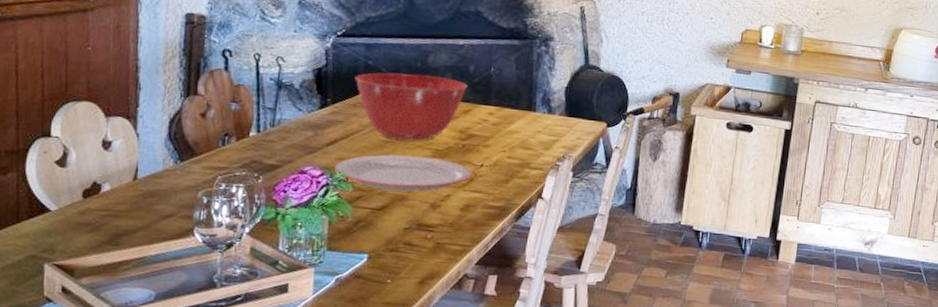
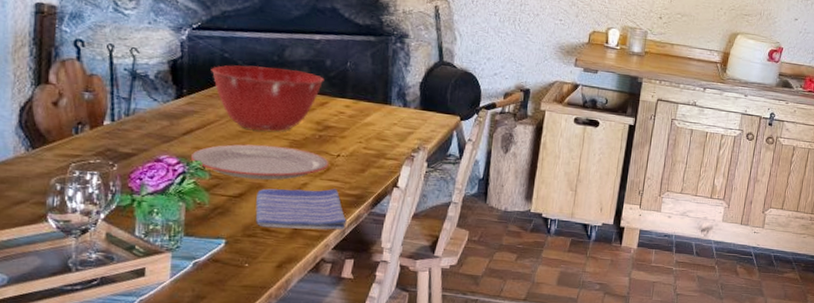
dish towel: none [398,200,490,245] -> present [255,188,347,231]

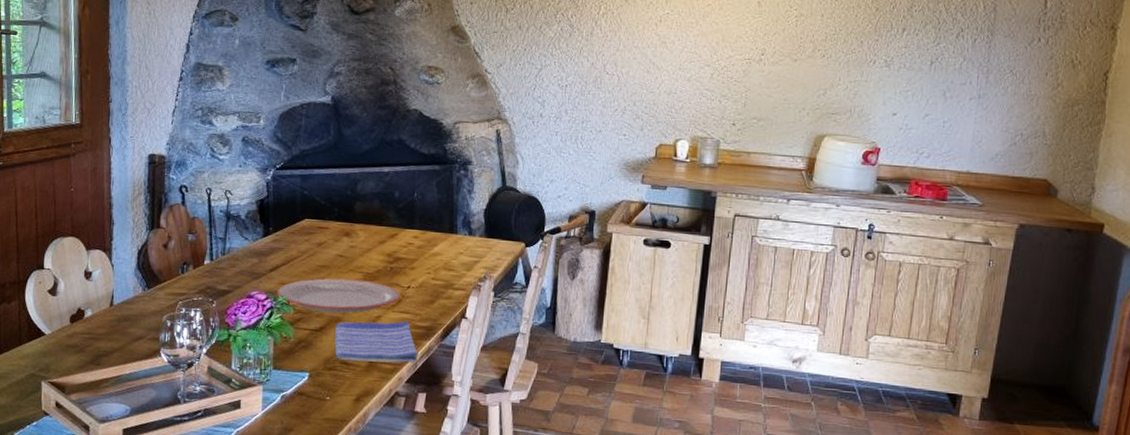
mixing bowl: present [211,65,325,132] -> none [293,201,394,266]

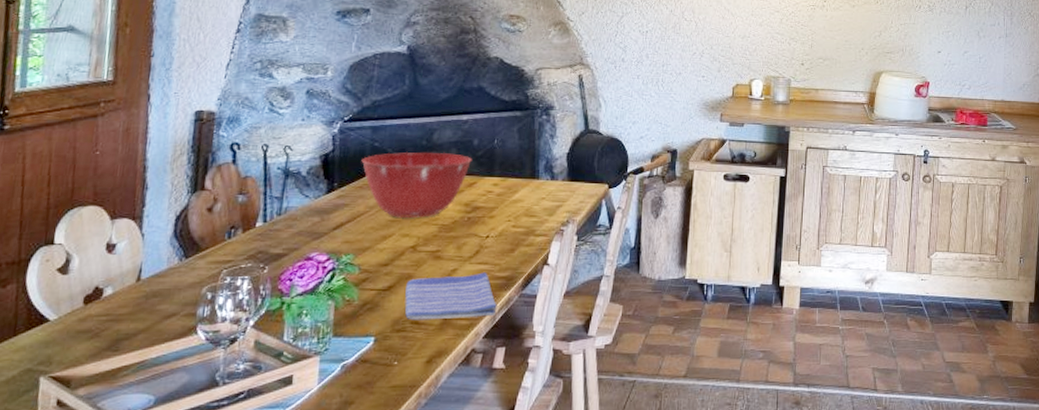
plate: present [277,278,400,314] -> none [340,232,478,270]
mixing bowl: none [293,201,394,266] -> present [361,152,472,219]

